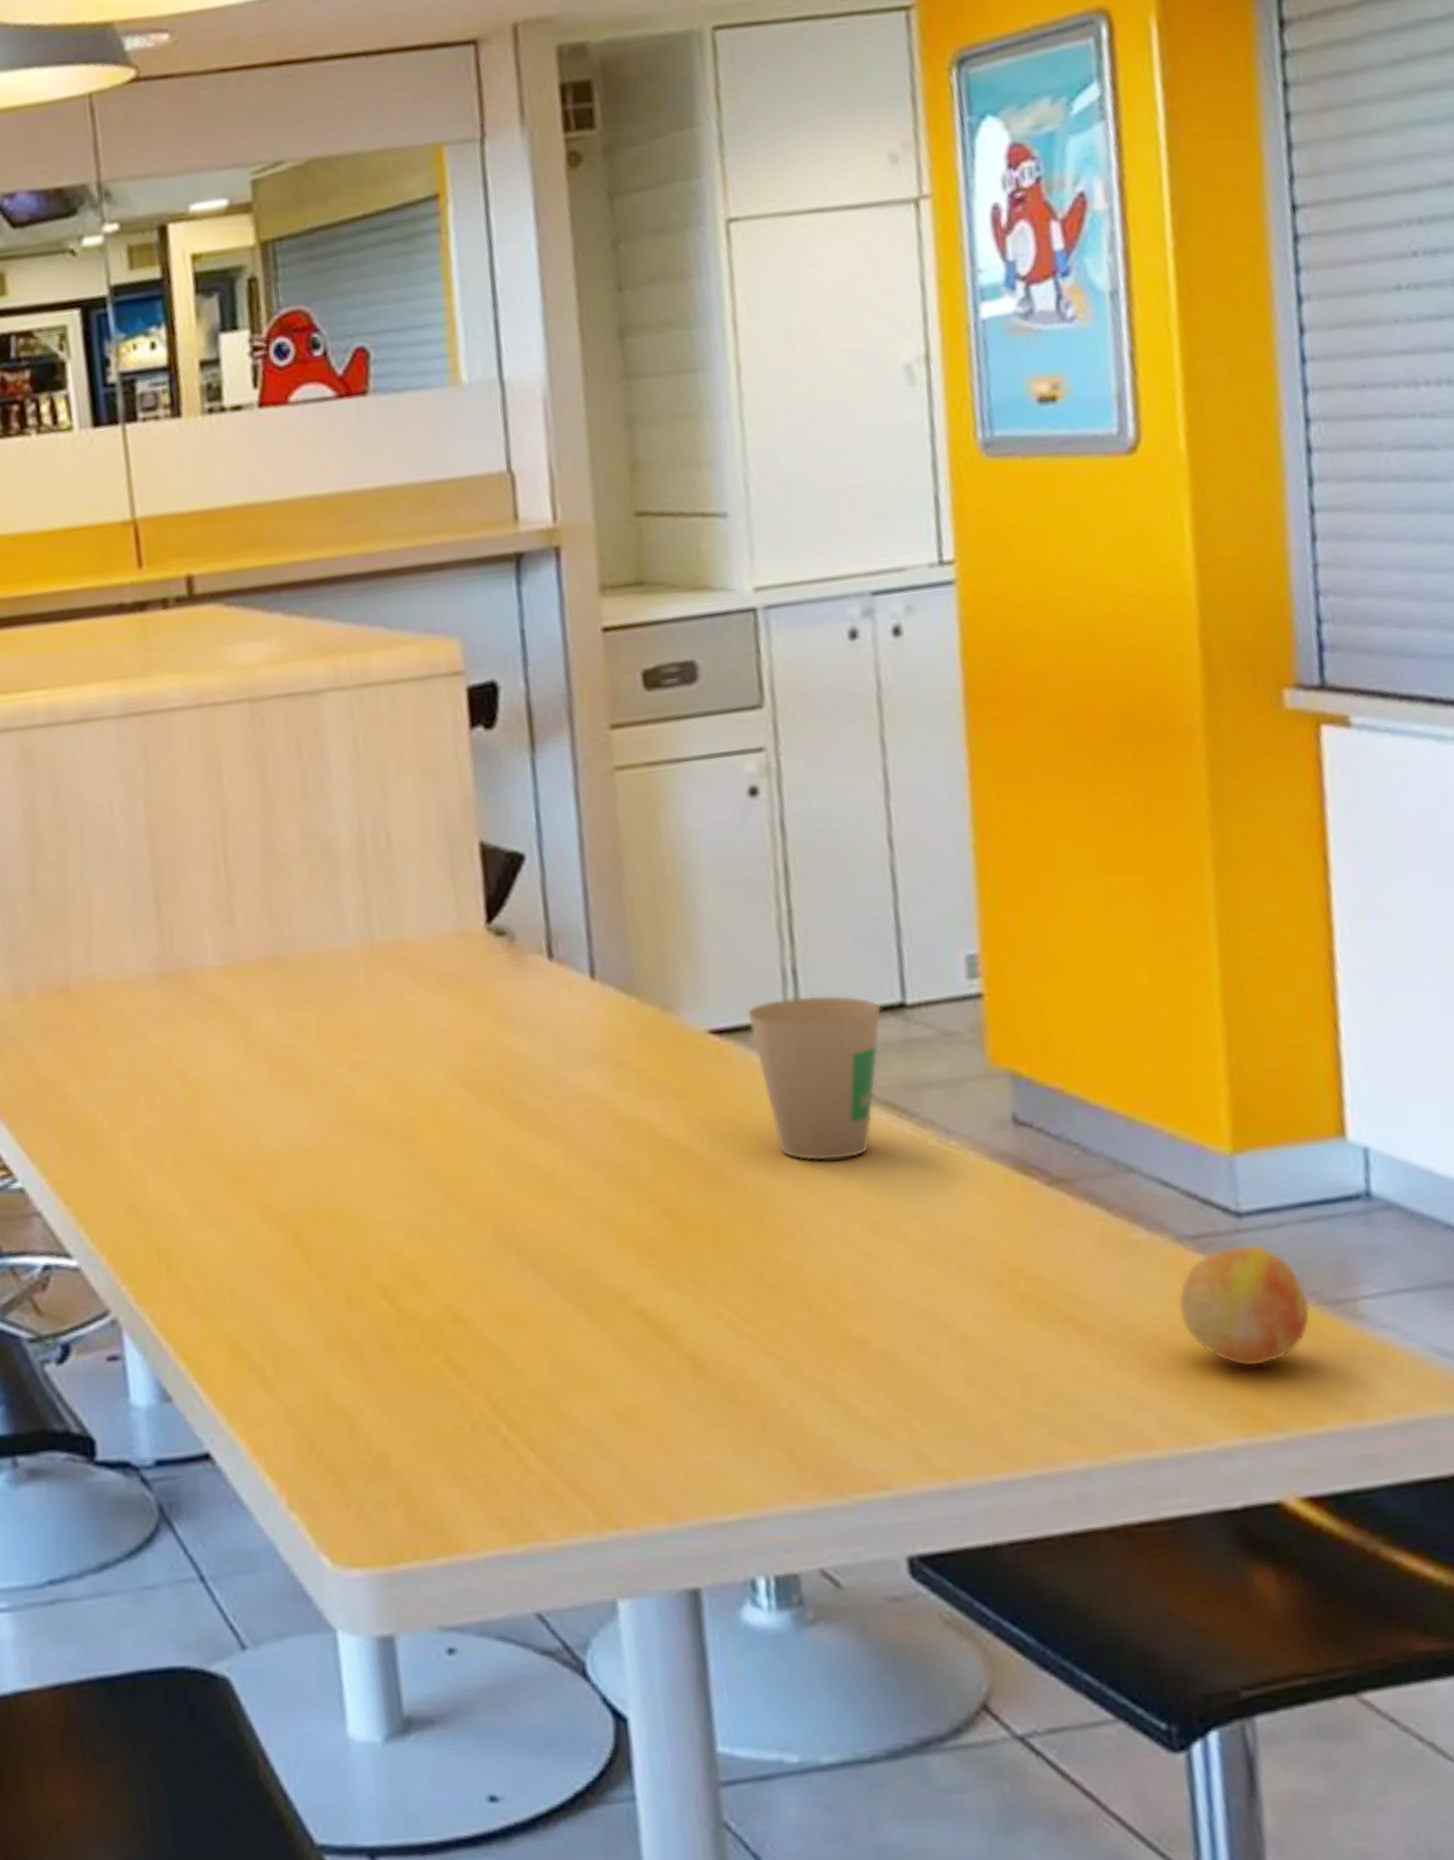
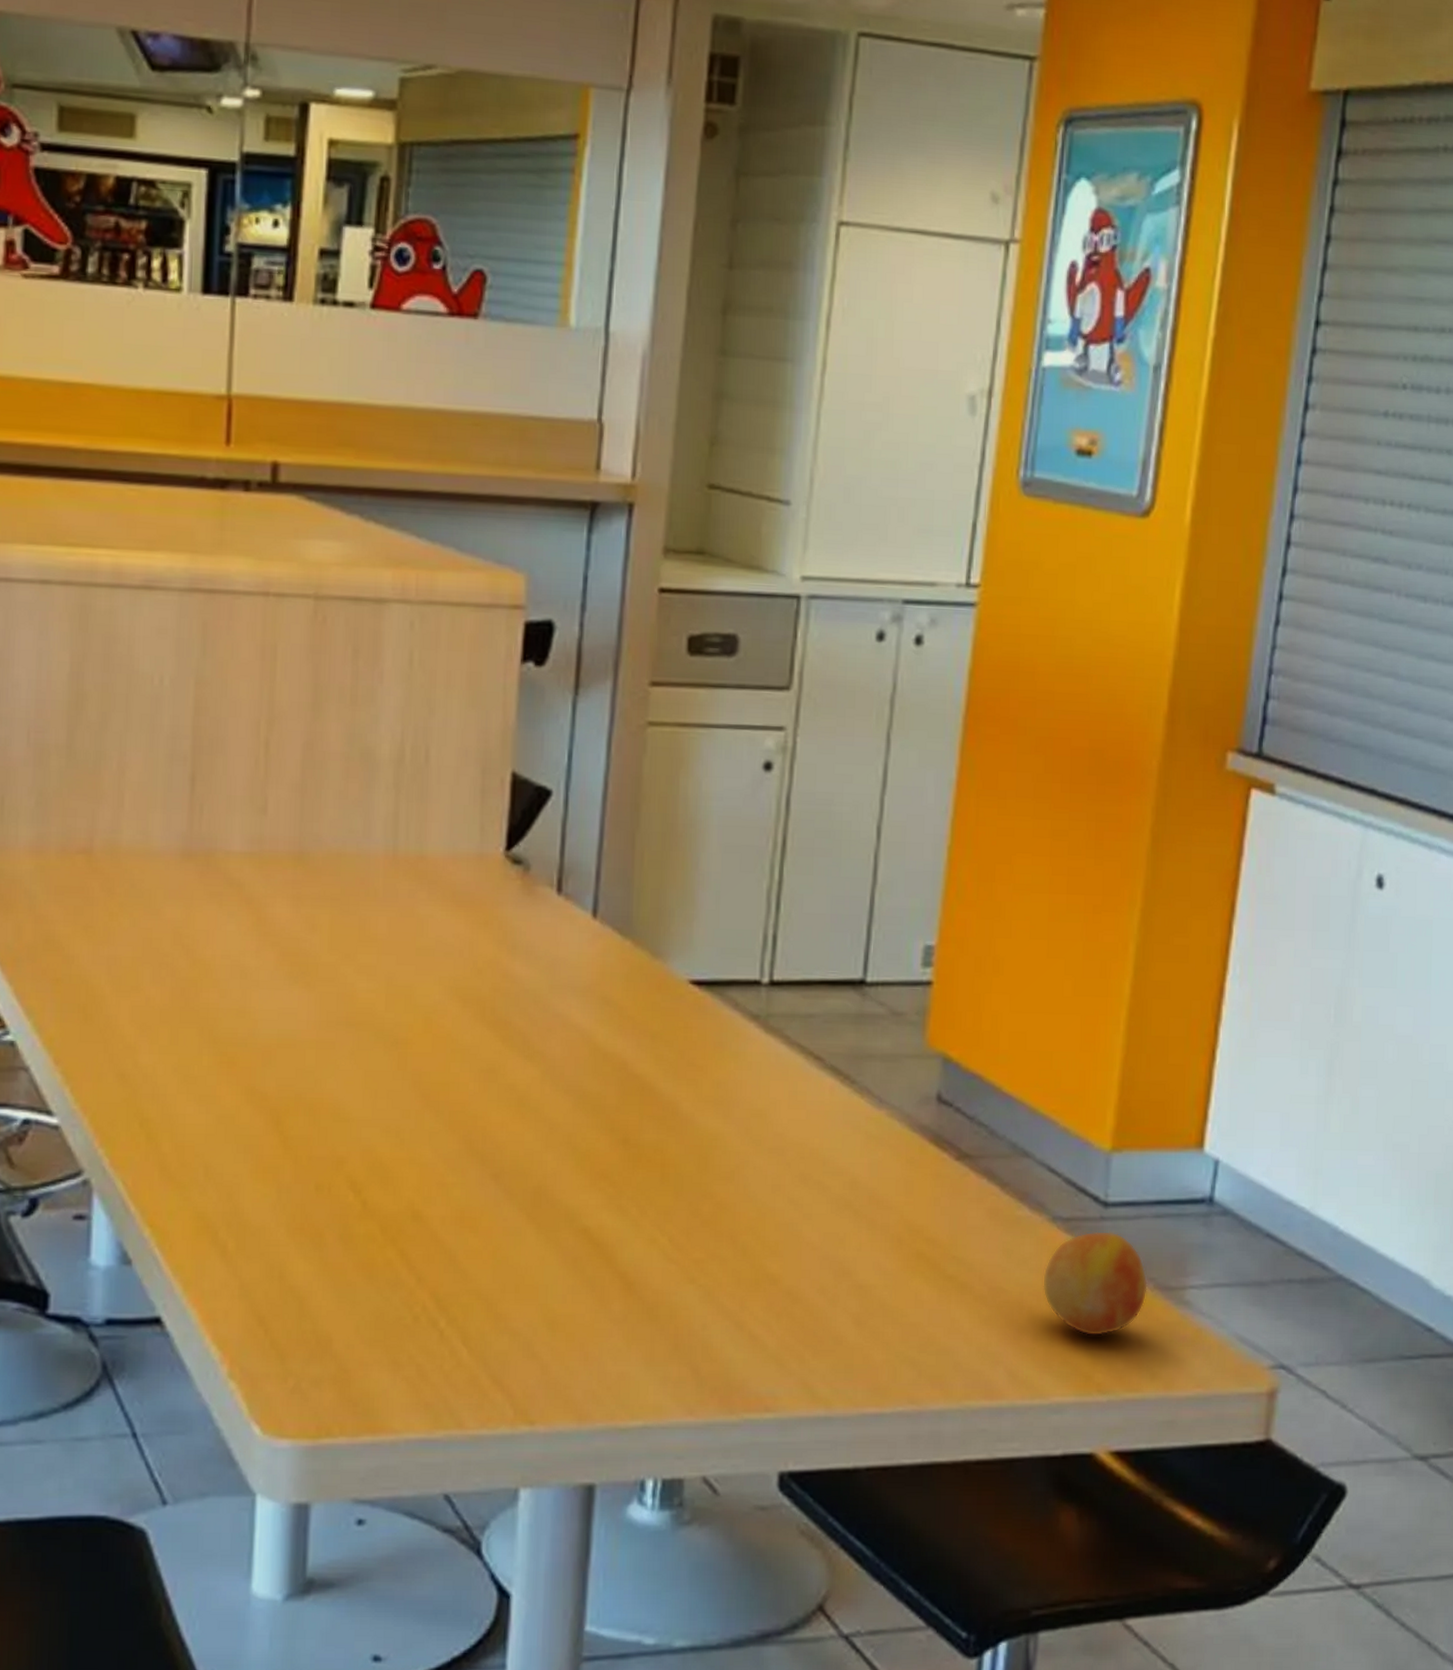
paper cup: present [746,995,882,1162] -> none [726,960,844,1114]

